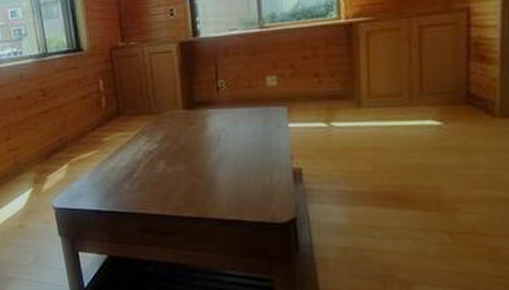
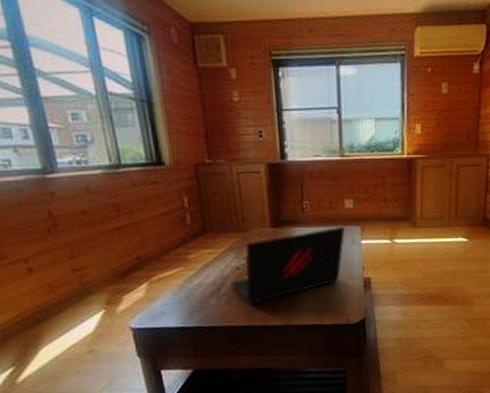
laptop: none [144,107,269,192] -> present [231,226,346,305]

